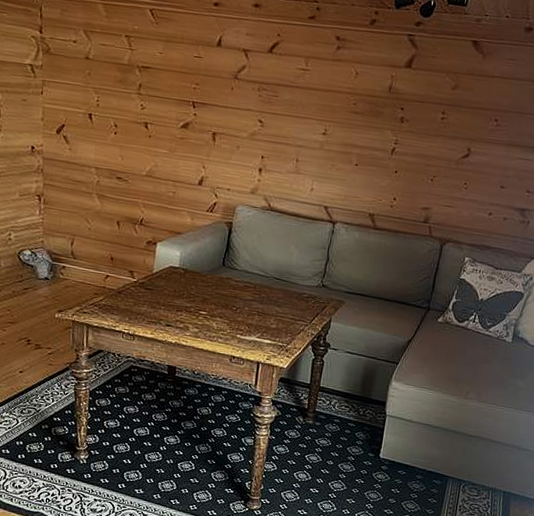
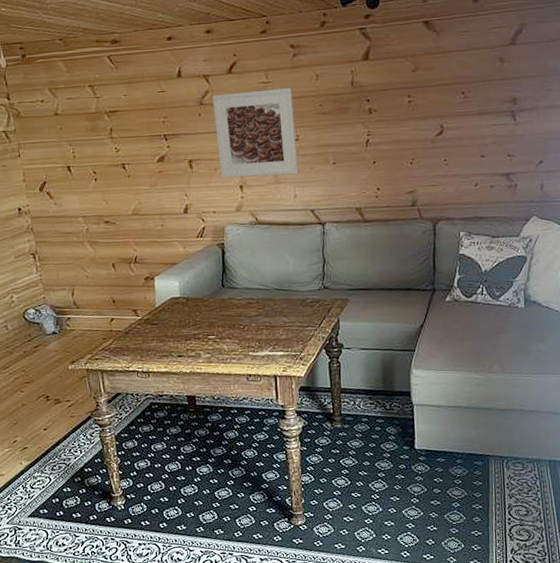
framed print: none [242,71,329,168] -> present [212,88,299,178]

